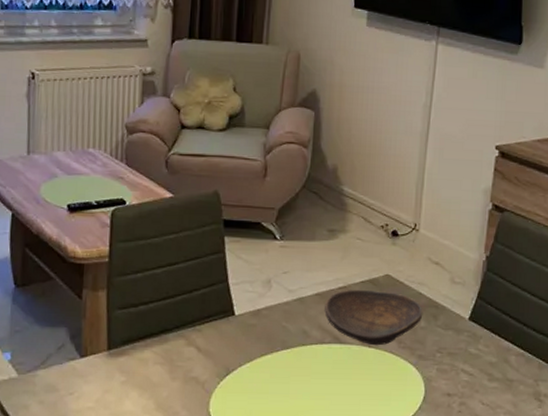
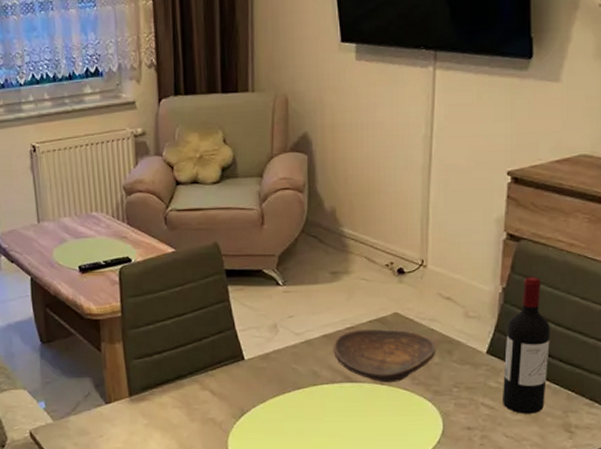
wine bottle: none [481,247,526,382] -> present [503,276,550,414]

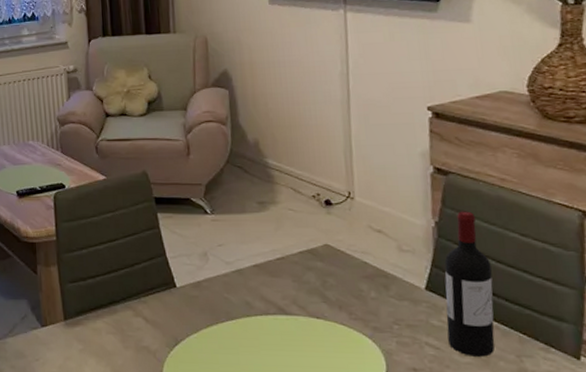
decorative bowl: present [333,329,436,383] -> none [264,260,372,317]

